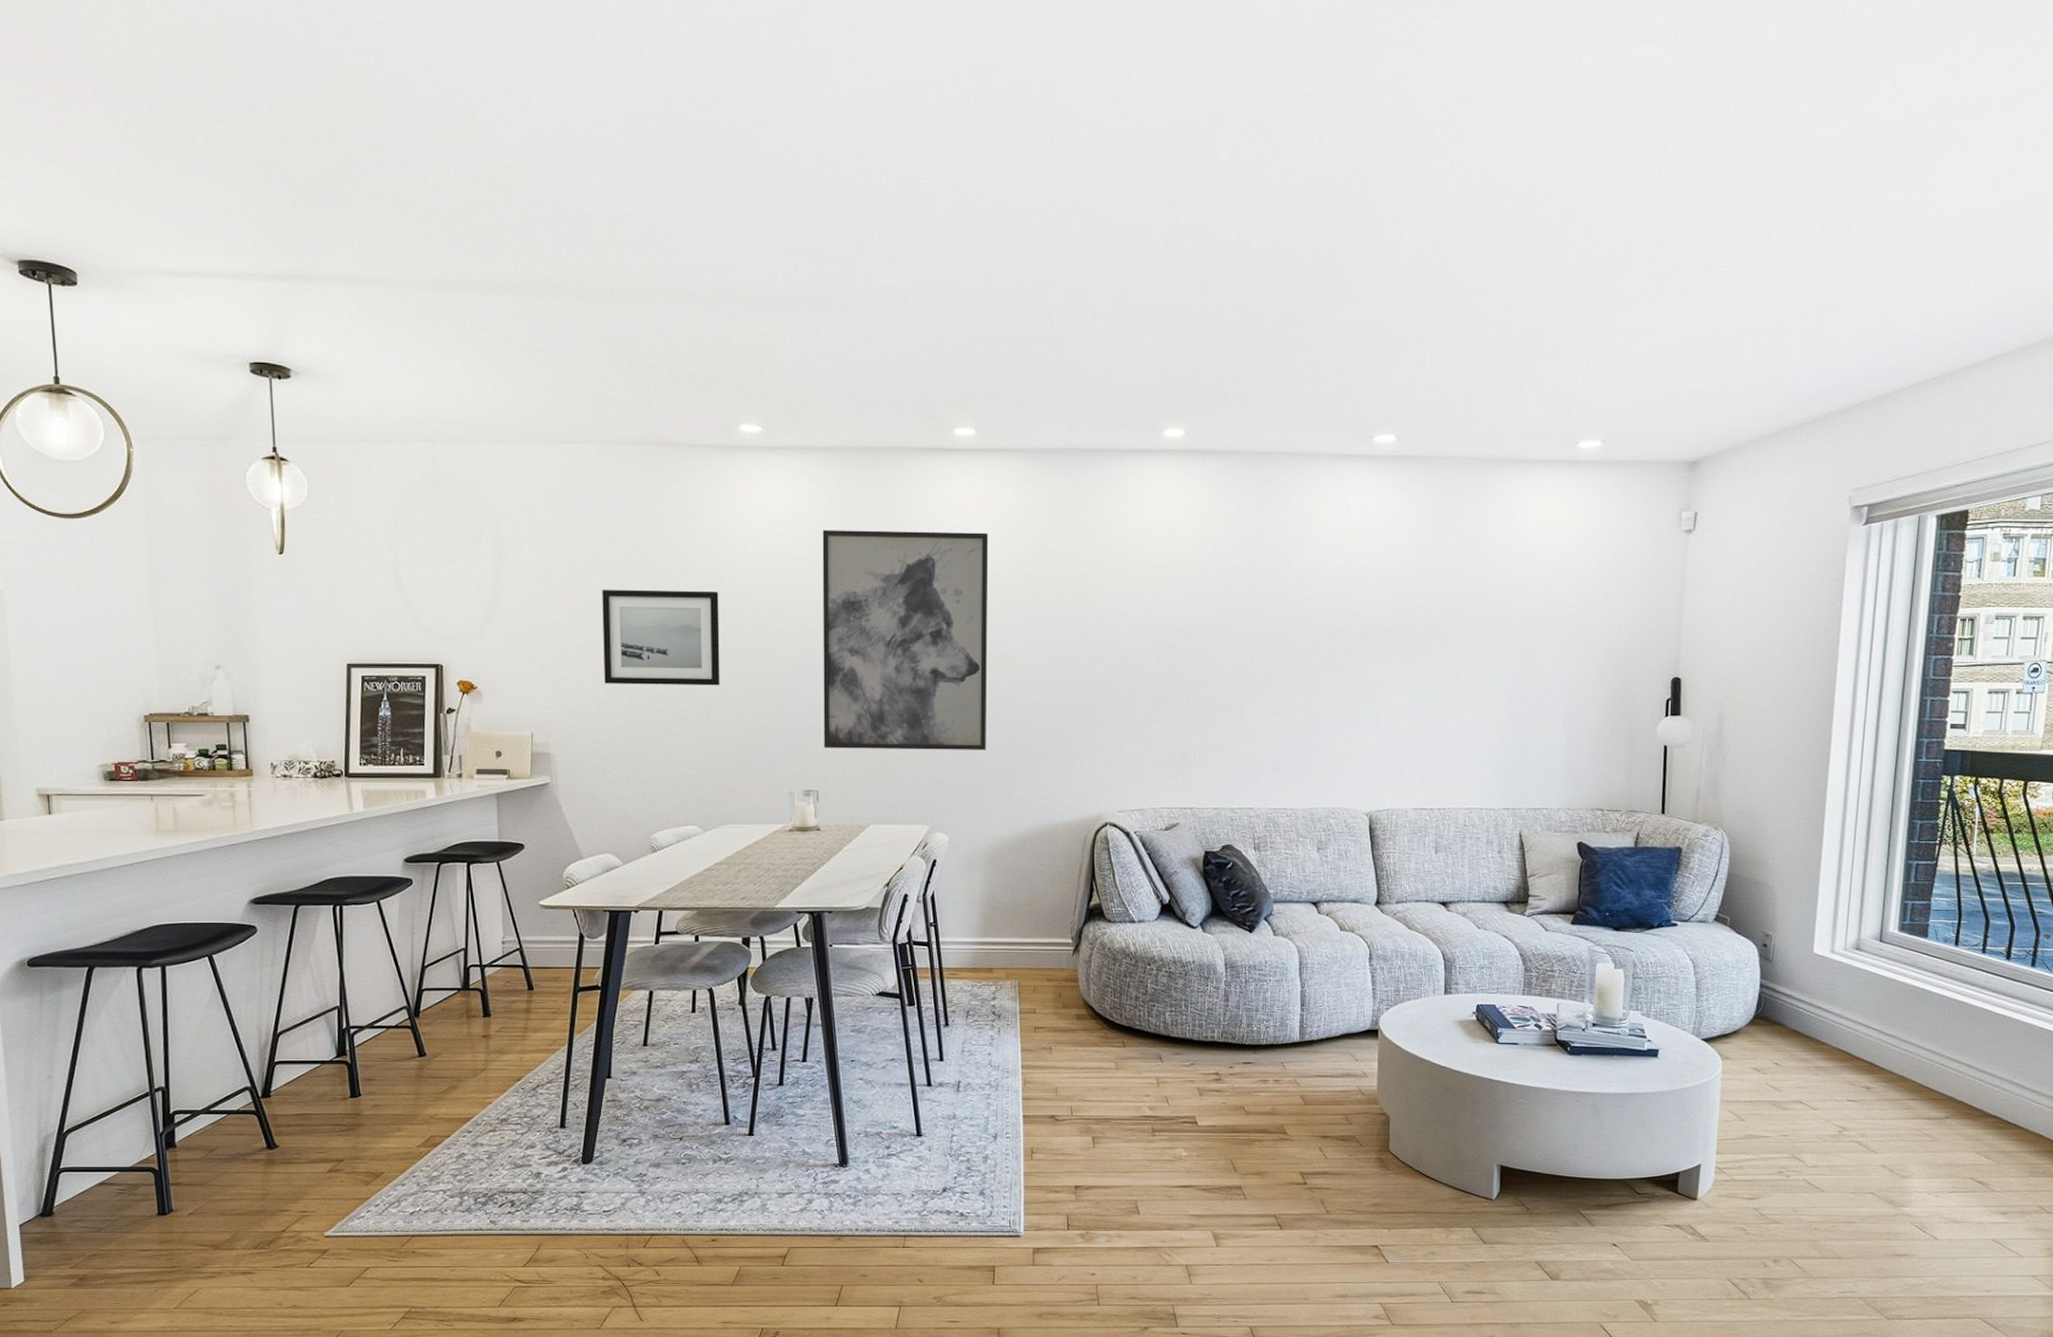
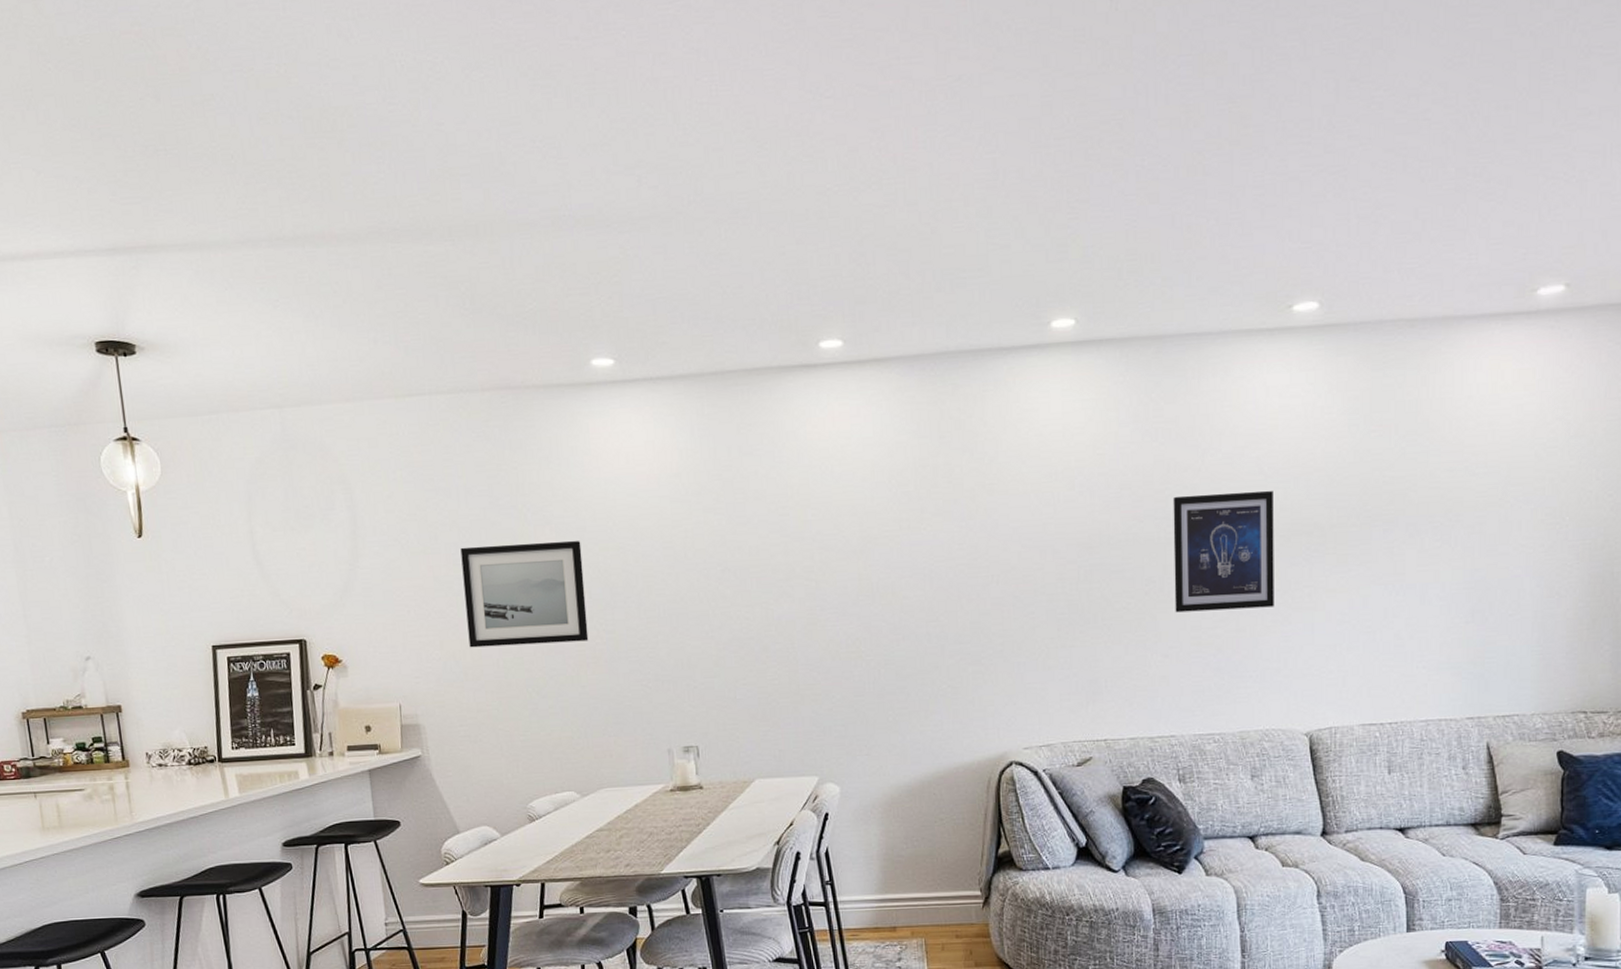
wall art: present [822,529,989,750] -> none [685,453,875,700]
wall art: none [1258,595,1349,700] -> present [1173,491,1274,613]

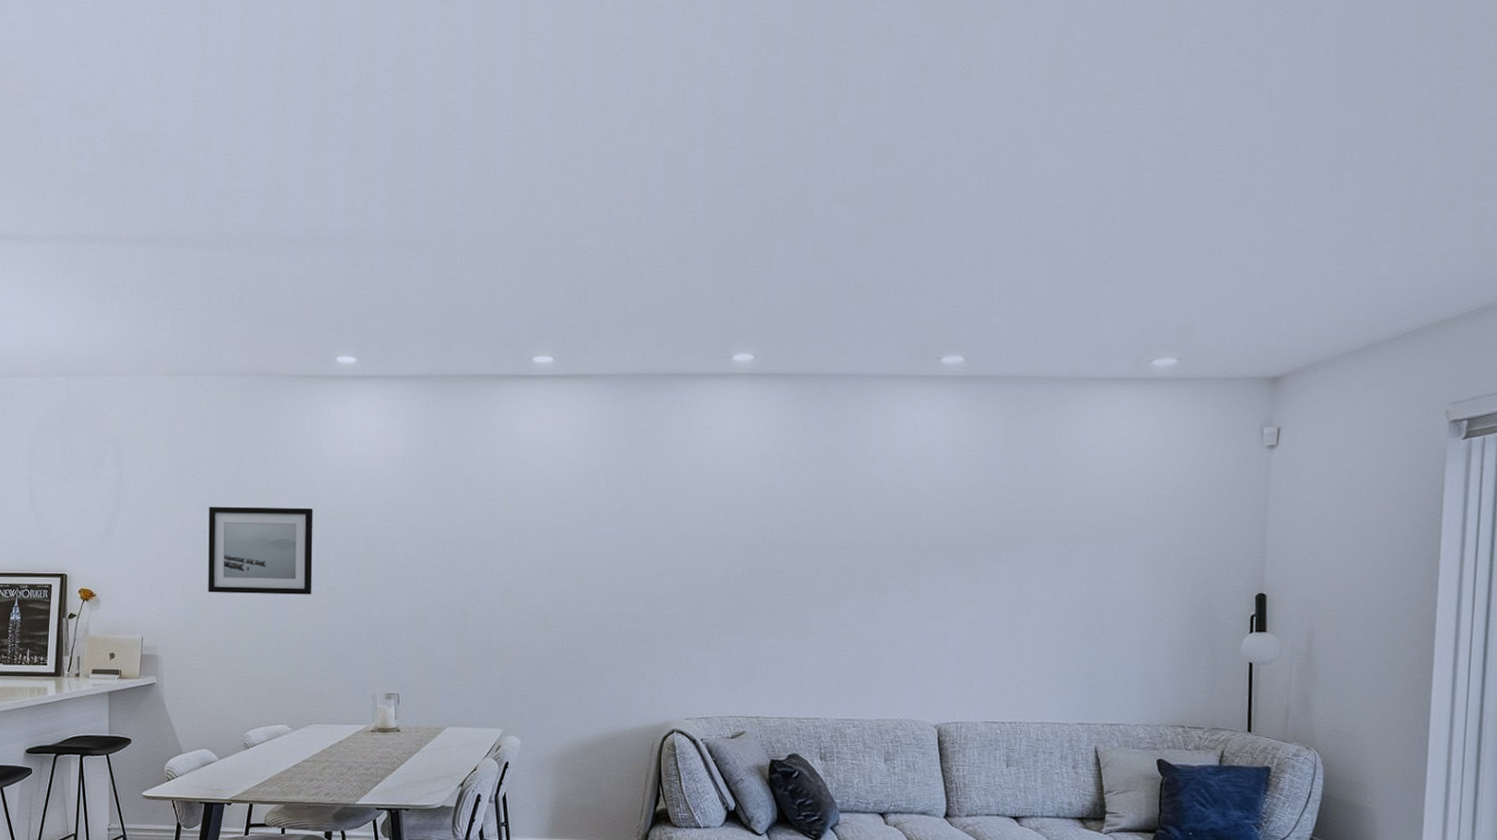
wall art: present [1173,491,1274,613] -> none [825,511,917,613]

